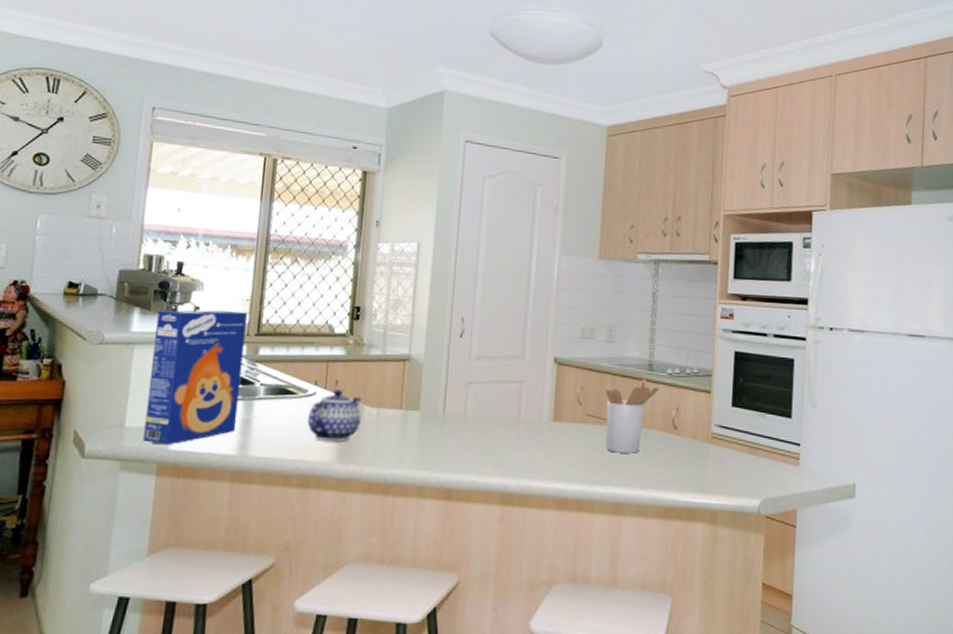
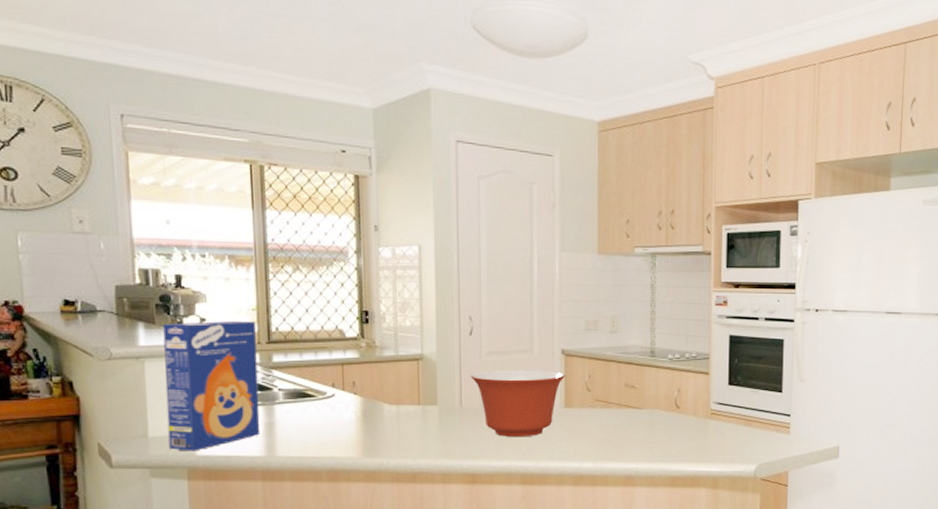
teapot: present [307,389,361,442] -> none [329,390,382,439]
mixing bowl: none [456,376,557,452] -> present [470,370,566,438]
utensil holder: present [605,379,660,454] -> none [612,365,662,432]

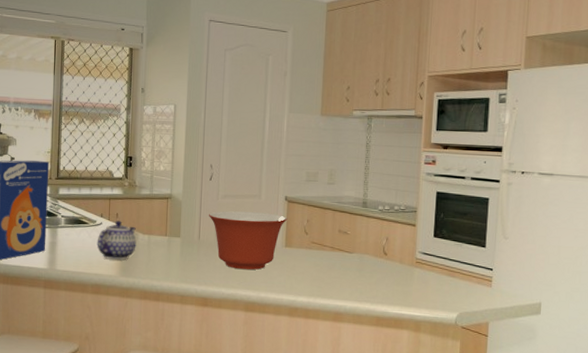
teapot: none [329,390,382,439] -> present [97,221,137,261]

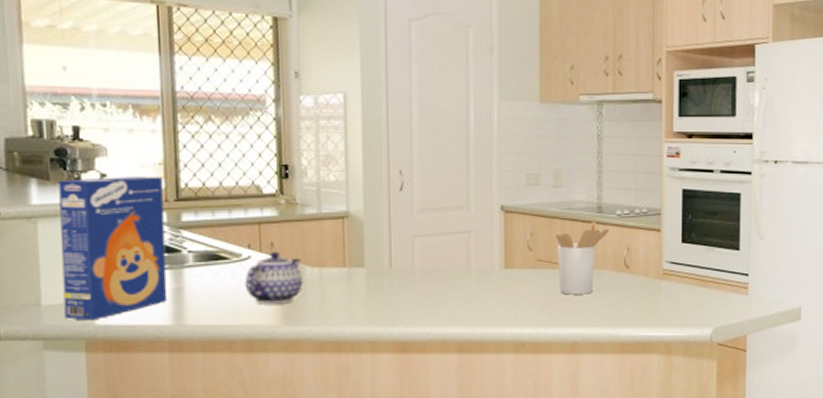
mixing bowl: present [208,211,288,270] -> none [400,228,506,302]
utensil holder: none [327,214,372,274] -> present [556,222,609,295]

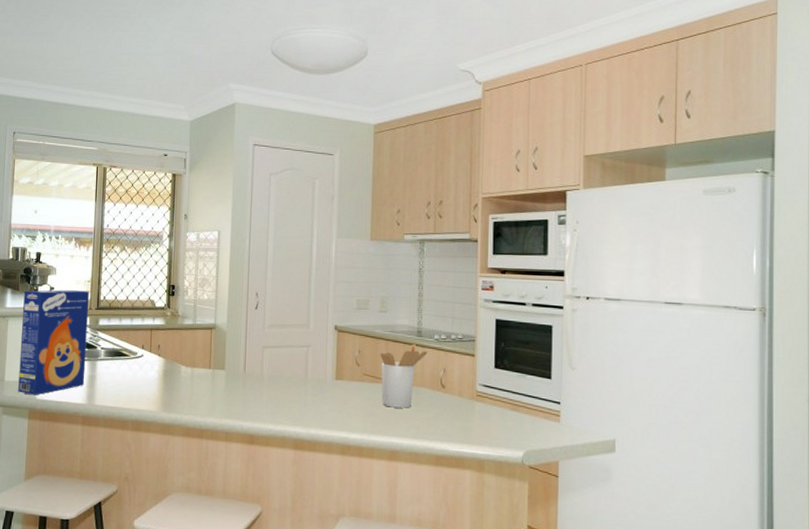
teapot: present [244,252,303,305] -> none [137,352,179,395]

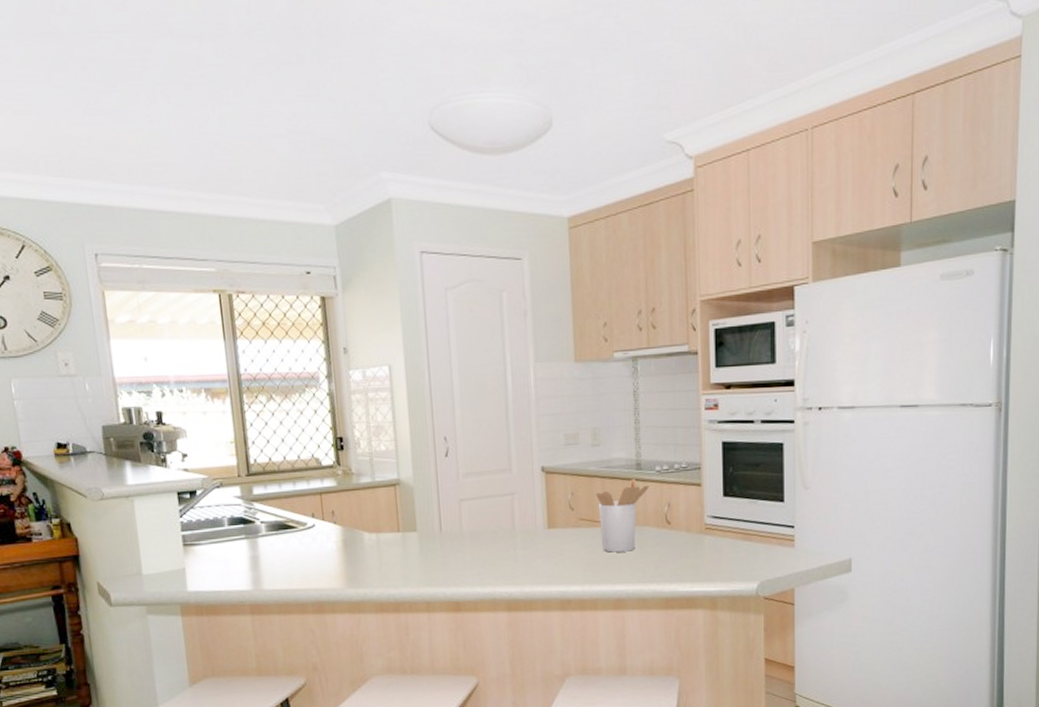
cereal box: present [18,290,90,395] -> none [148,454,247,588]

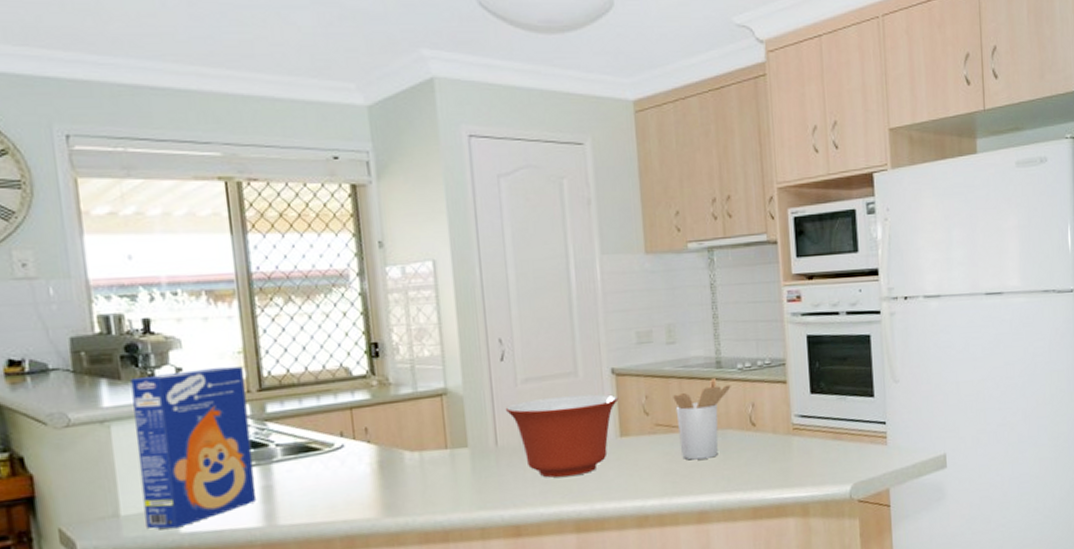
cereal box: none [148,454,247,588] -> present [130,366,257,530]
mixing bowl: none [448,489,548,562] -> present [505,394,619,478]

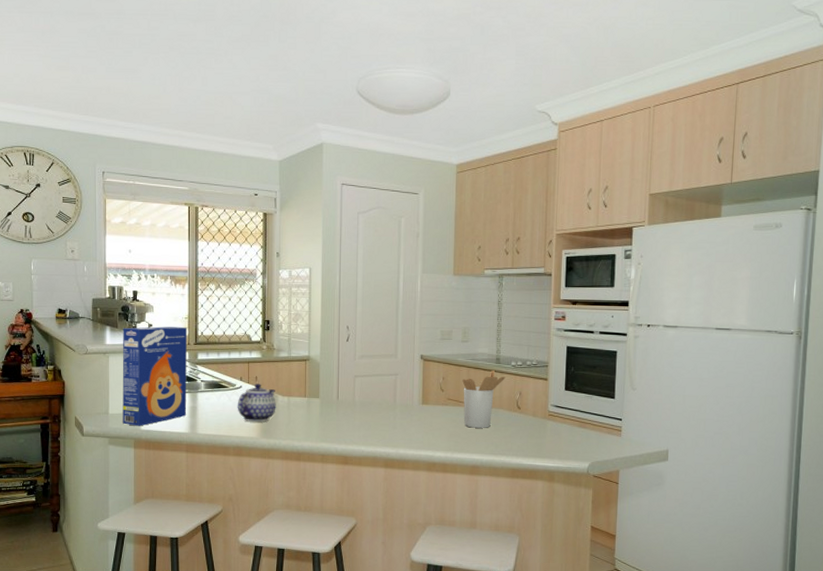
teapot: none [339,437,403,496] -> present [237,384,276,423]
mixing bowl: present [505,394,619,478] -> none [346,371,424,428]

